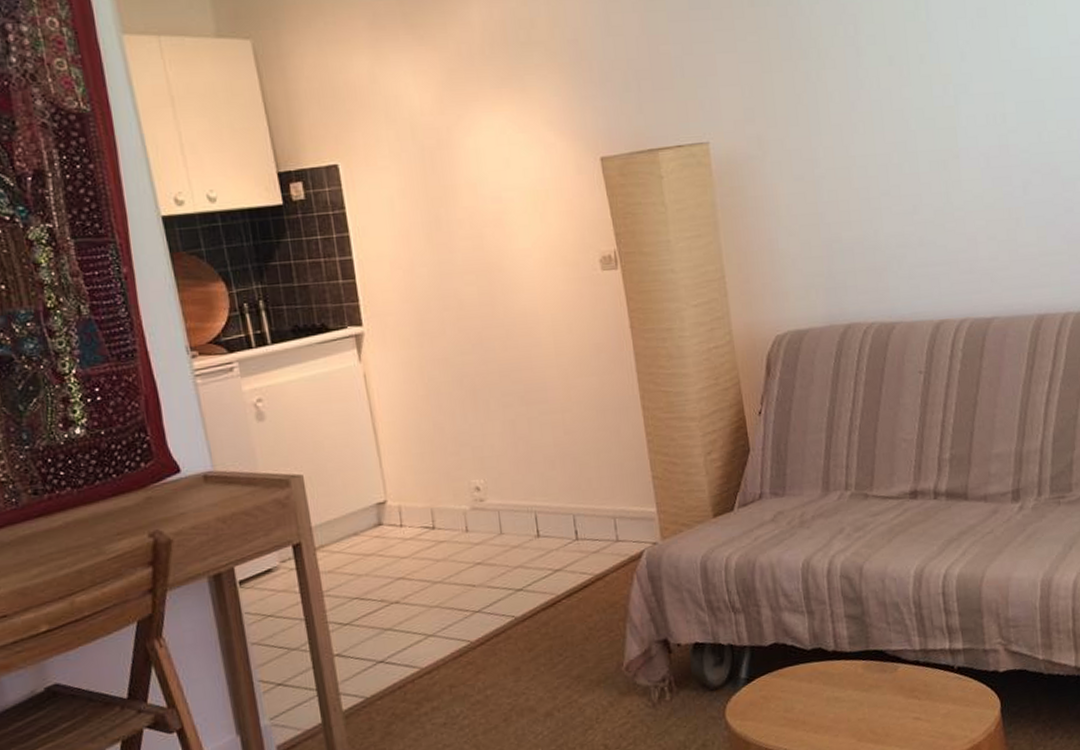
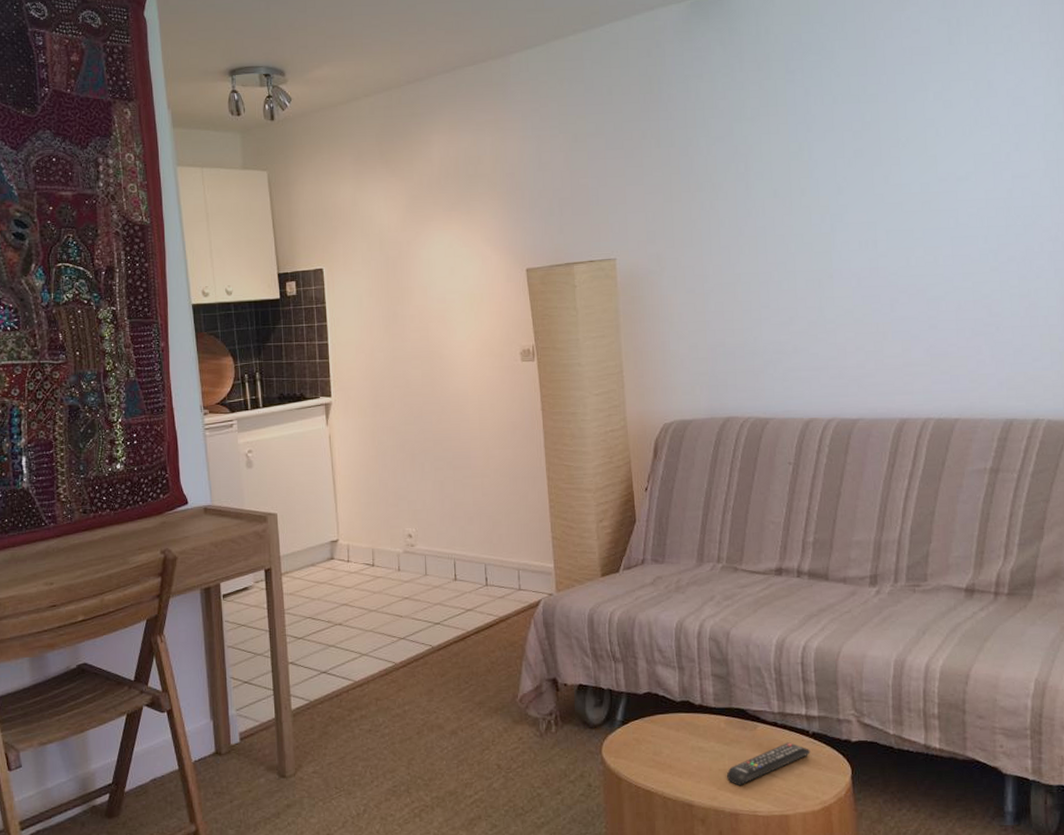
remote control: none [867,680,957,734] -> present [727,742,811,785]

